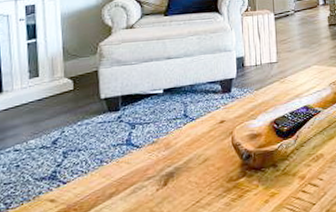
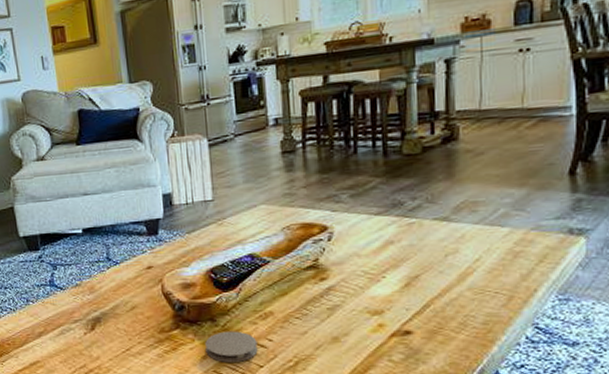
coaster: none [268,173,311,204] -> present [205,331,258,362]

